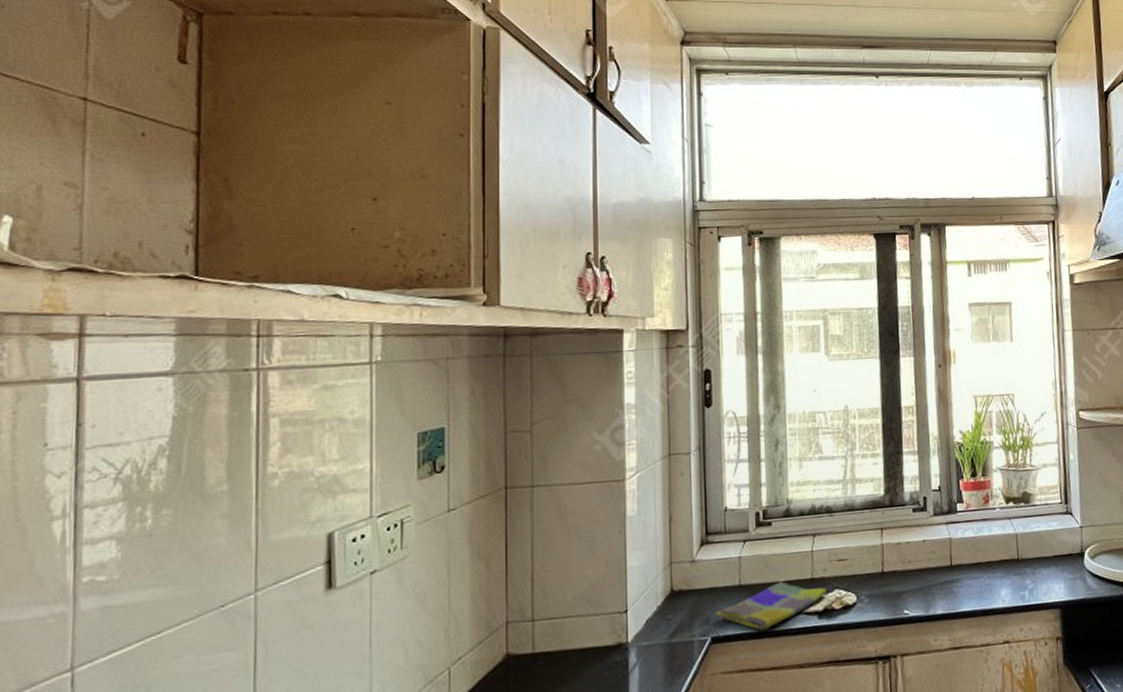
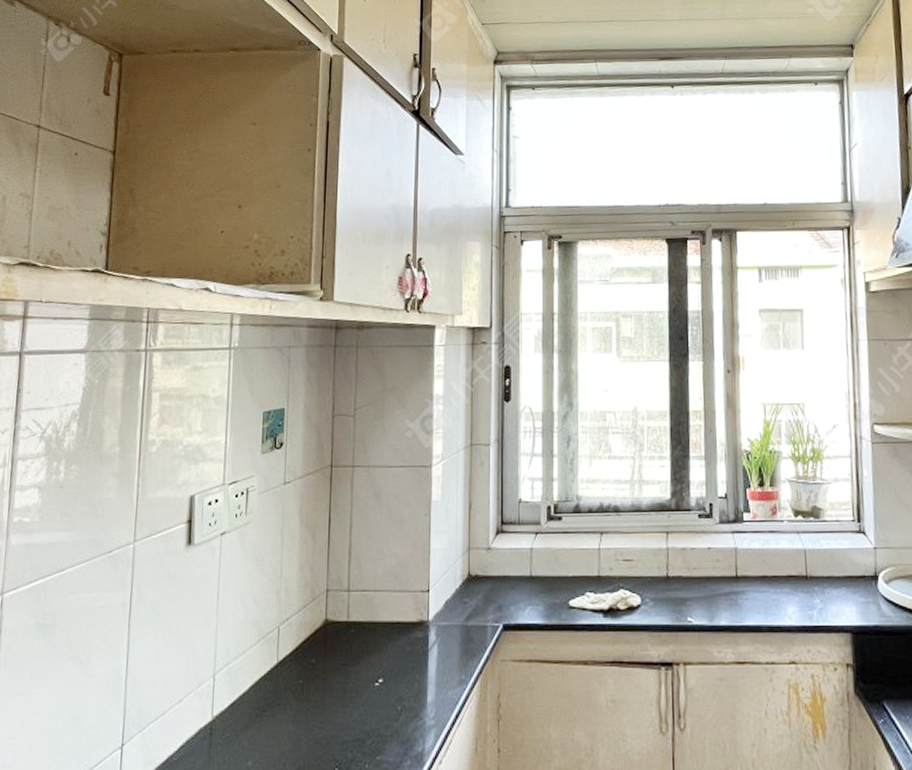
dish towel: present [716,581,827,631] -> none [508,576,613,623]

